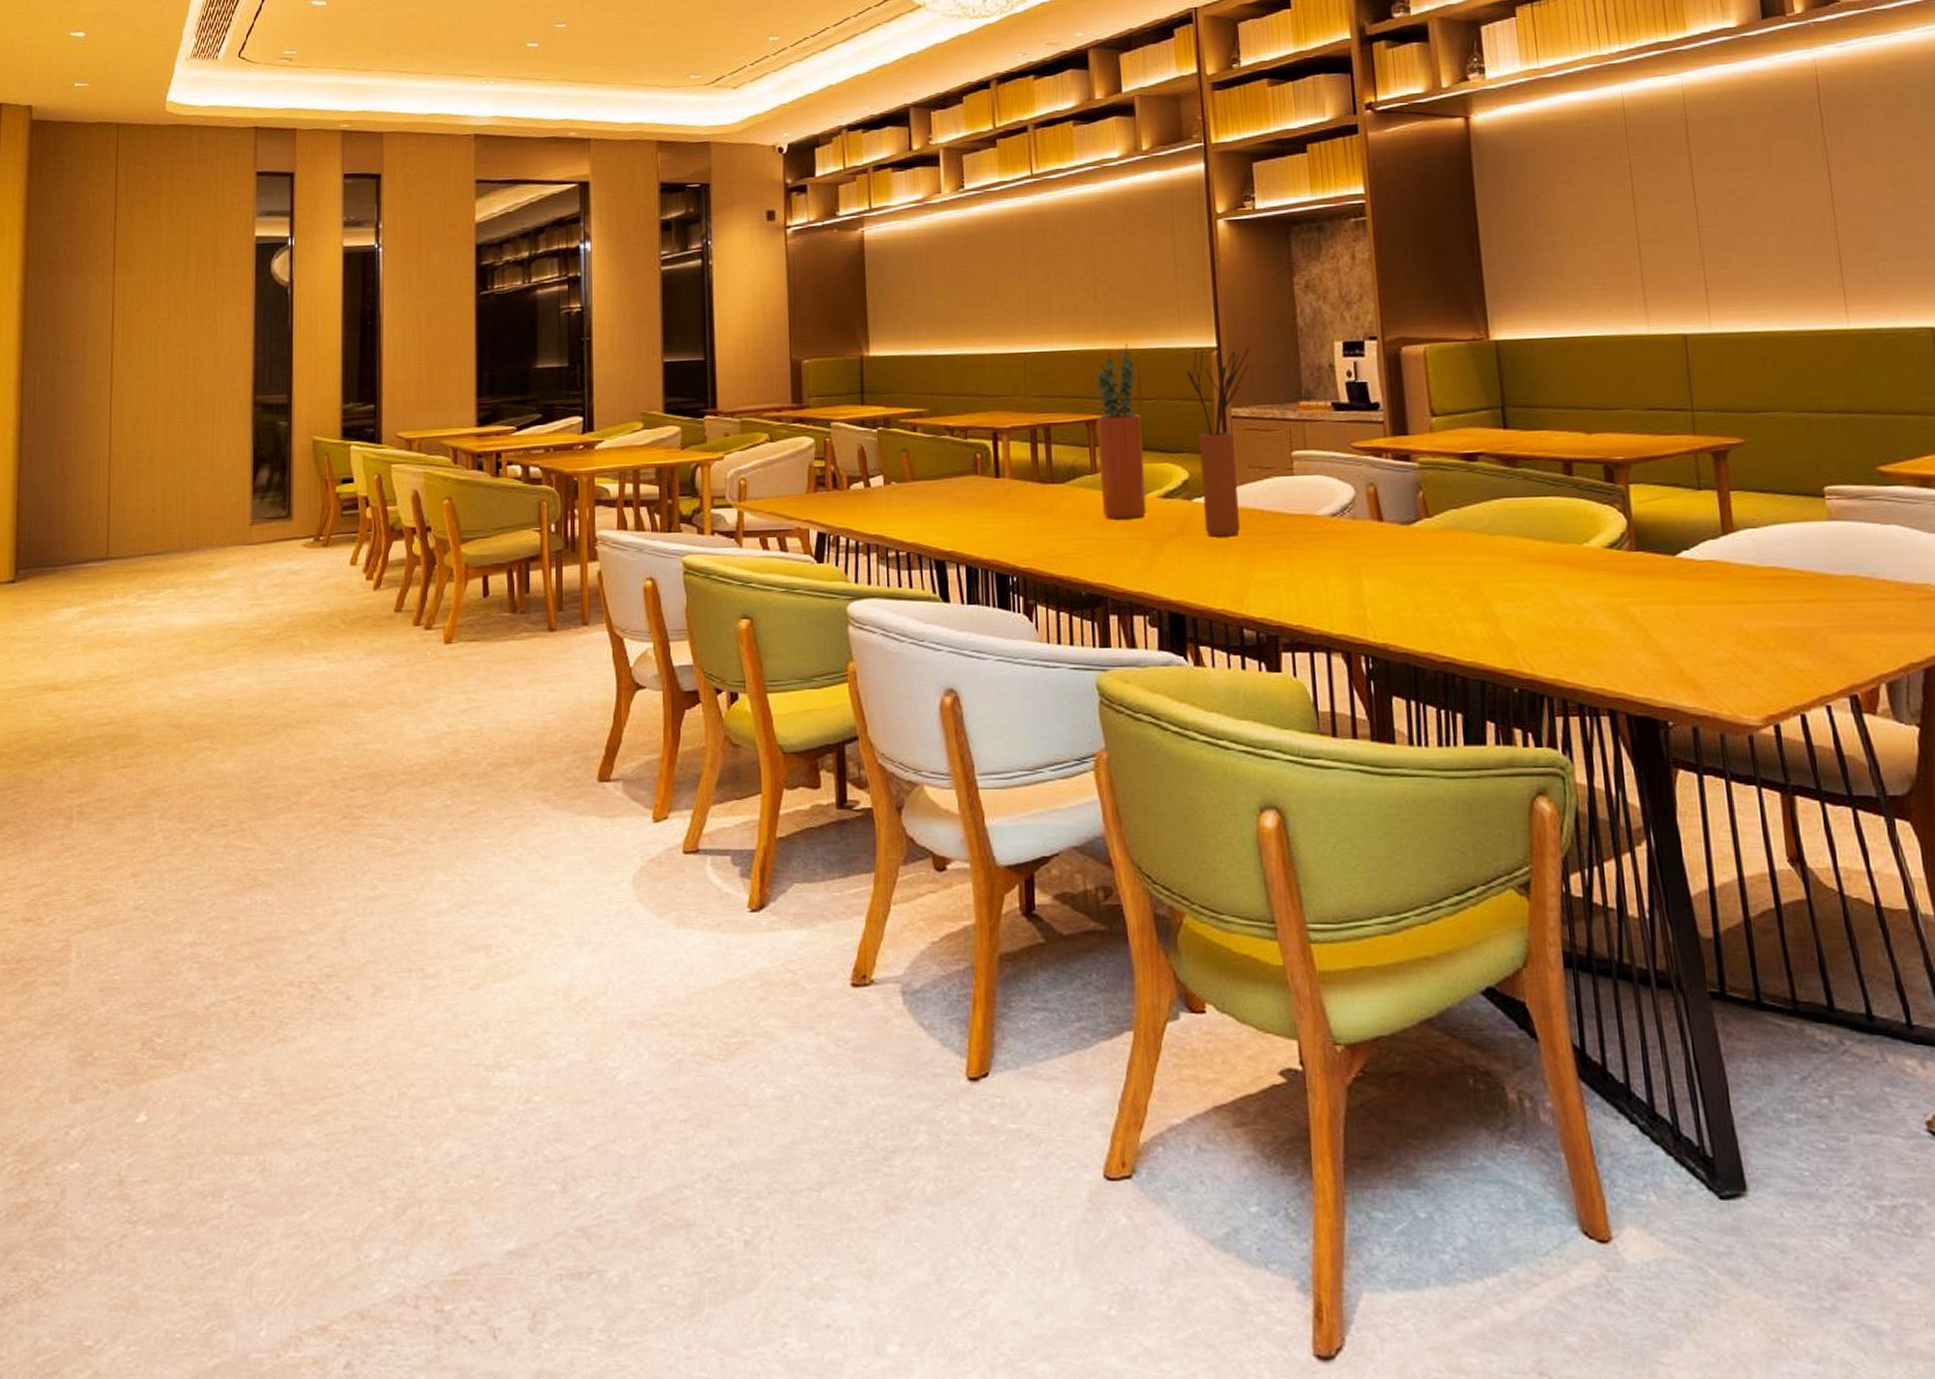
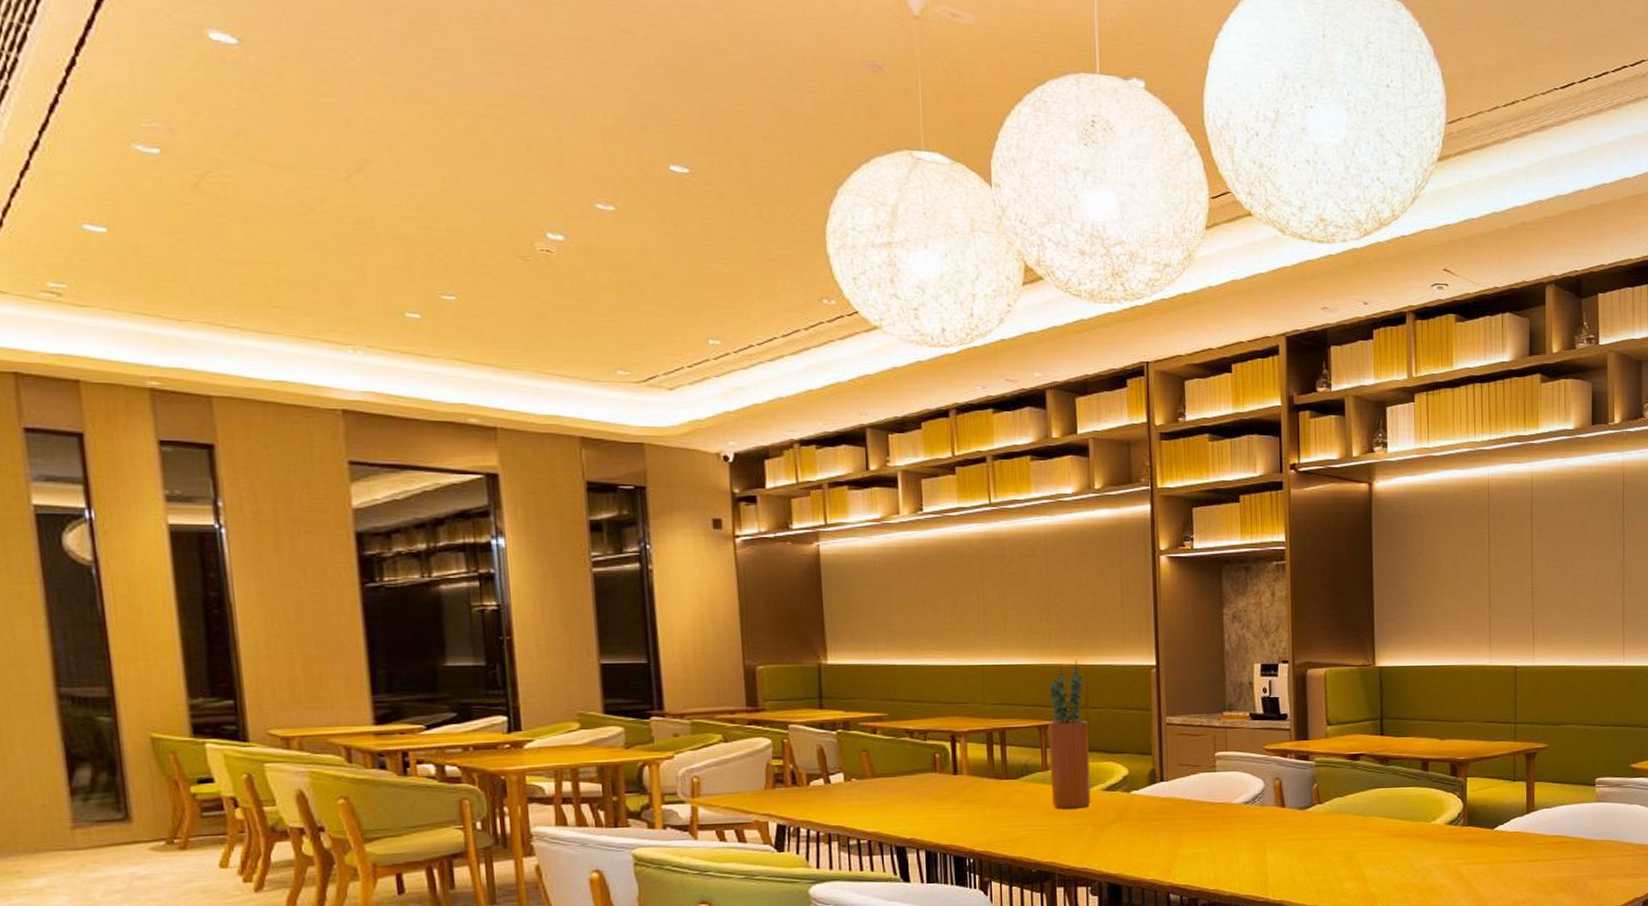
vase: present [1187,348,1249,537] -> none [1129,666,1183,822]

